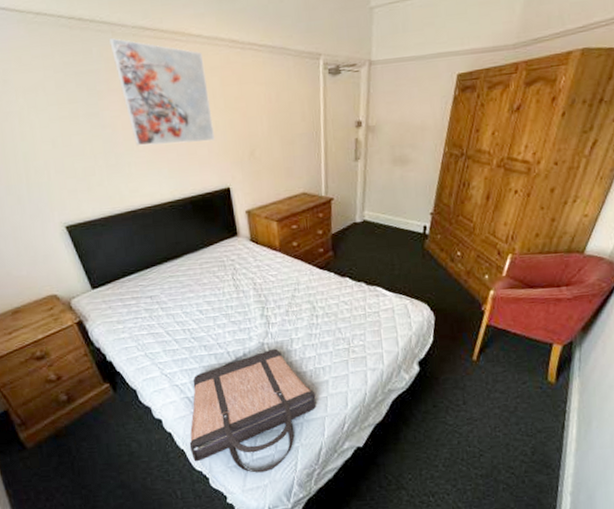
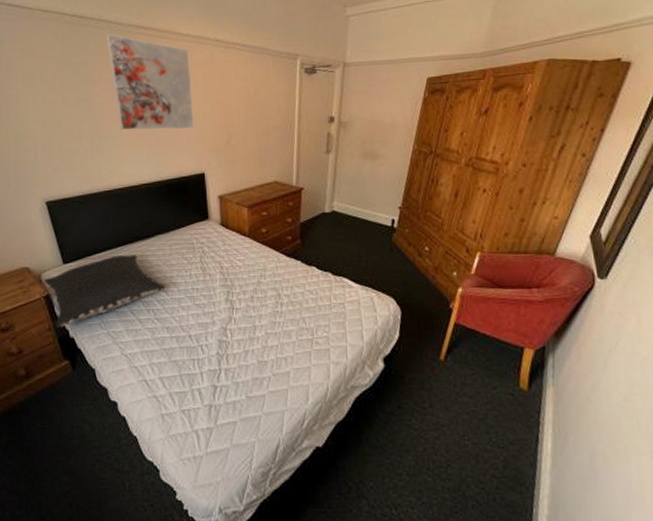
pillow: none [74,274,200,353] -> present [44,254,166,328]
shopping bag: present [189,348,317,473] -> none [143,335,276,468]

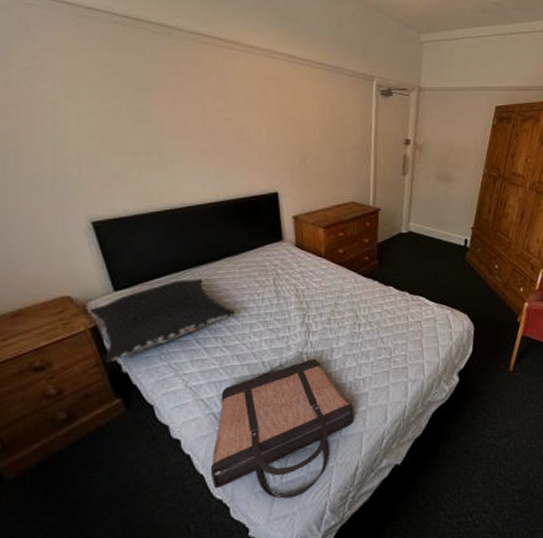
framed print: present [106,34,194,131] -> none [165,40,266,146]
shopping bag: none [143,335,276,468] -> present [210,358,355,499]

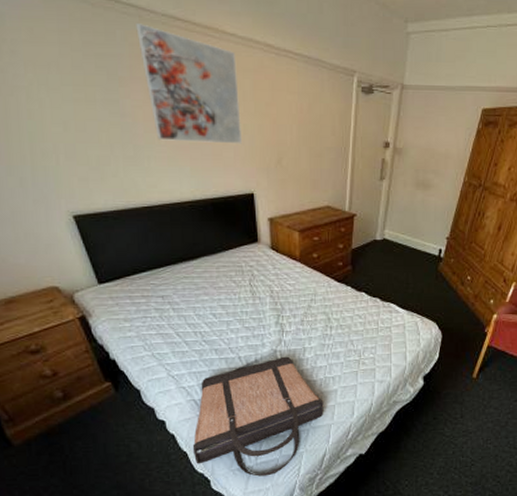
pillow: present [90,278,236,363] -> none [77,275,214,350]
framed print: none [165,40,266,146] -> present [136,23,242,144]

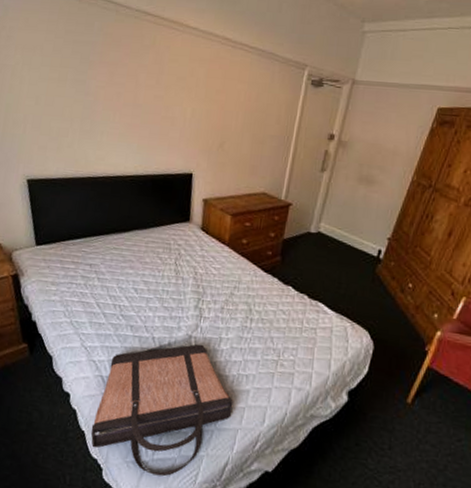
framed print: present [136,23,242,144] -> none [112,17,195,127]

